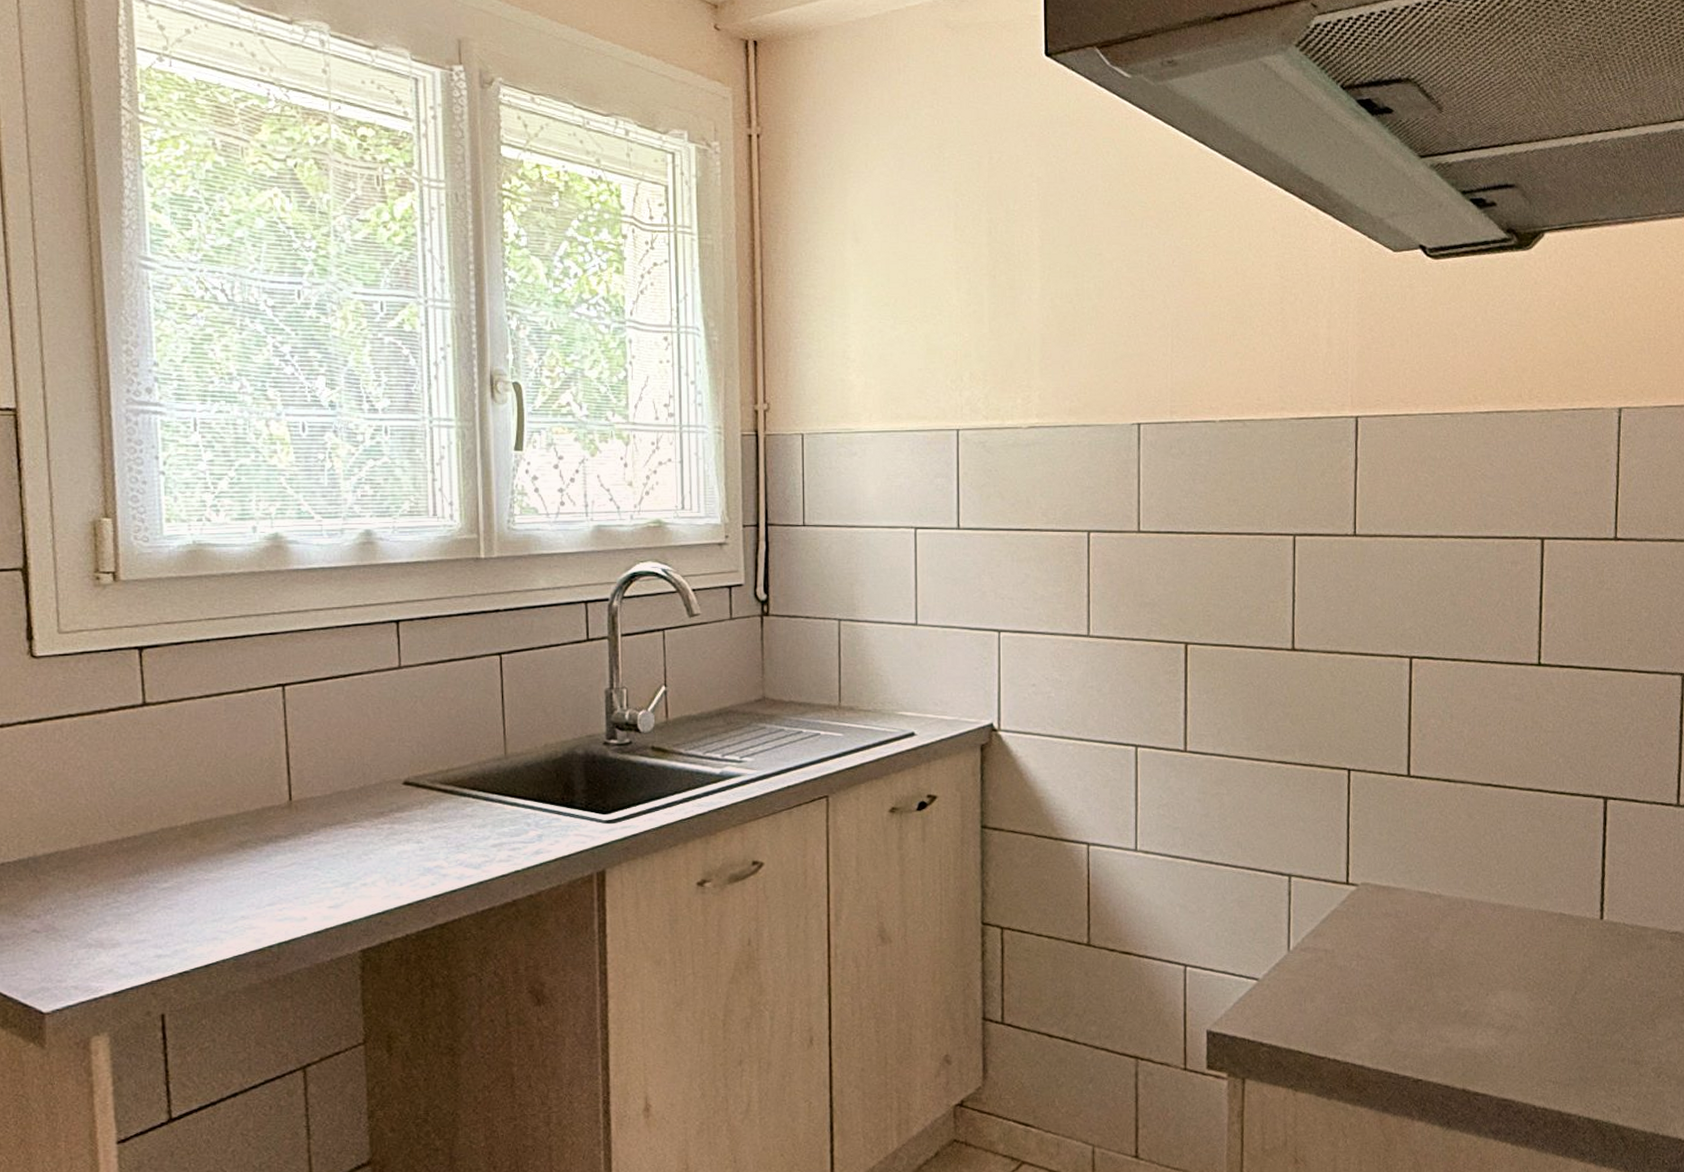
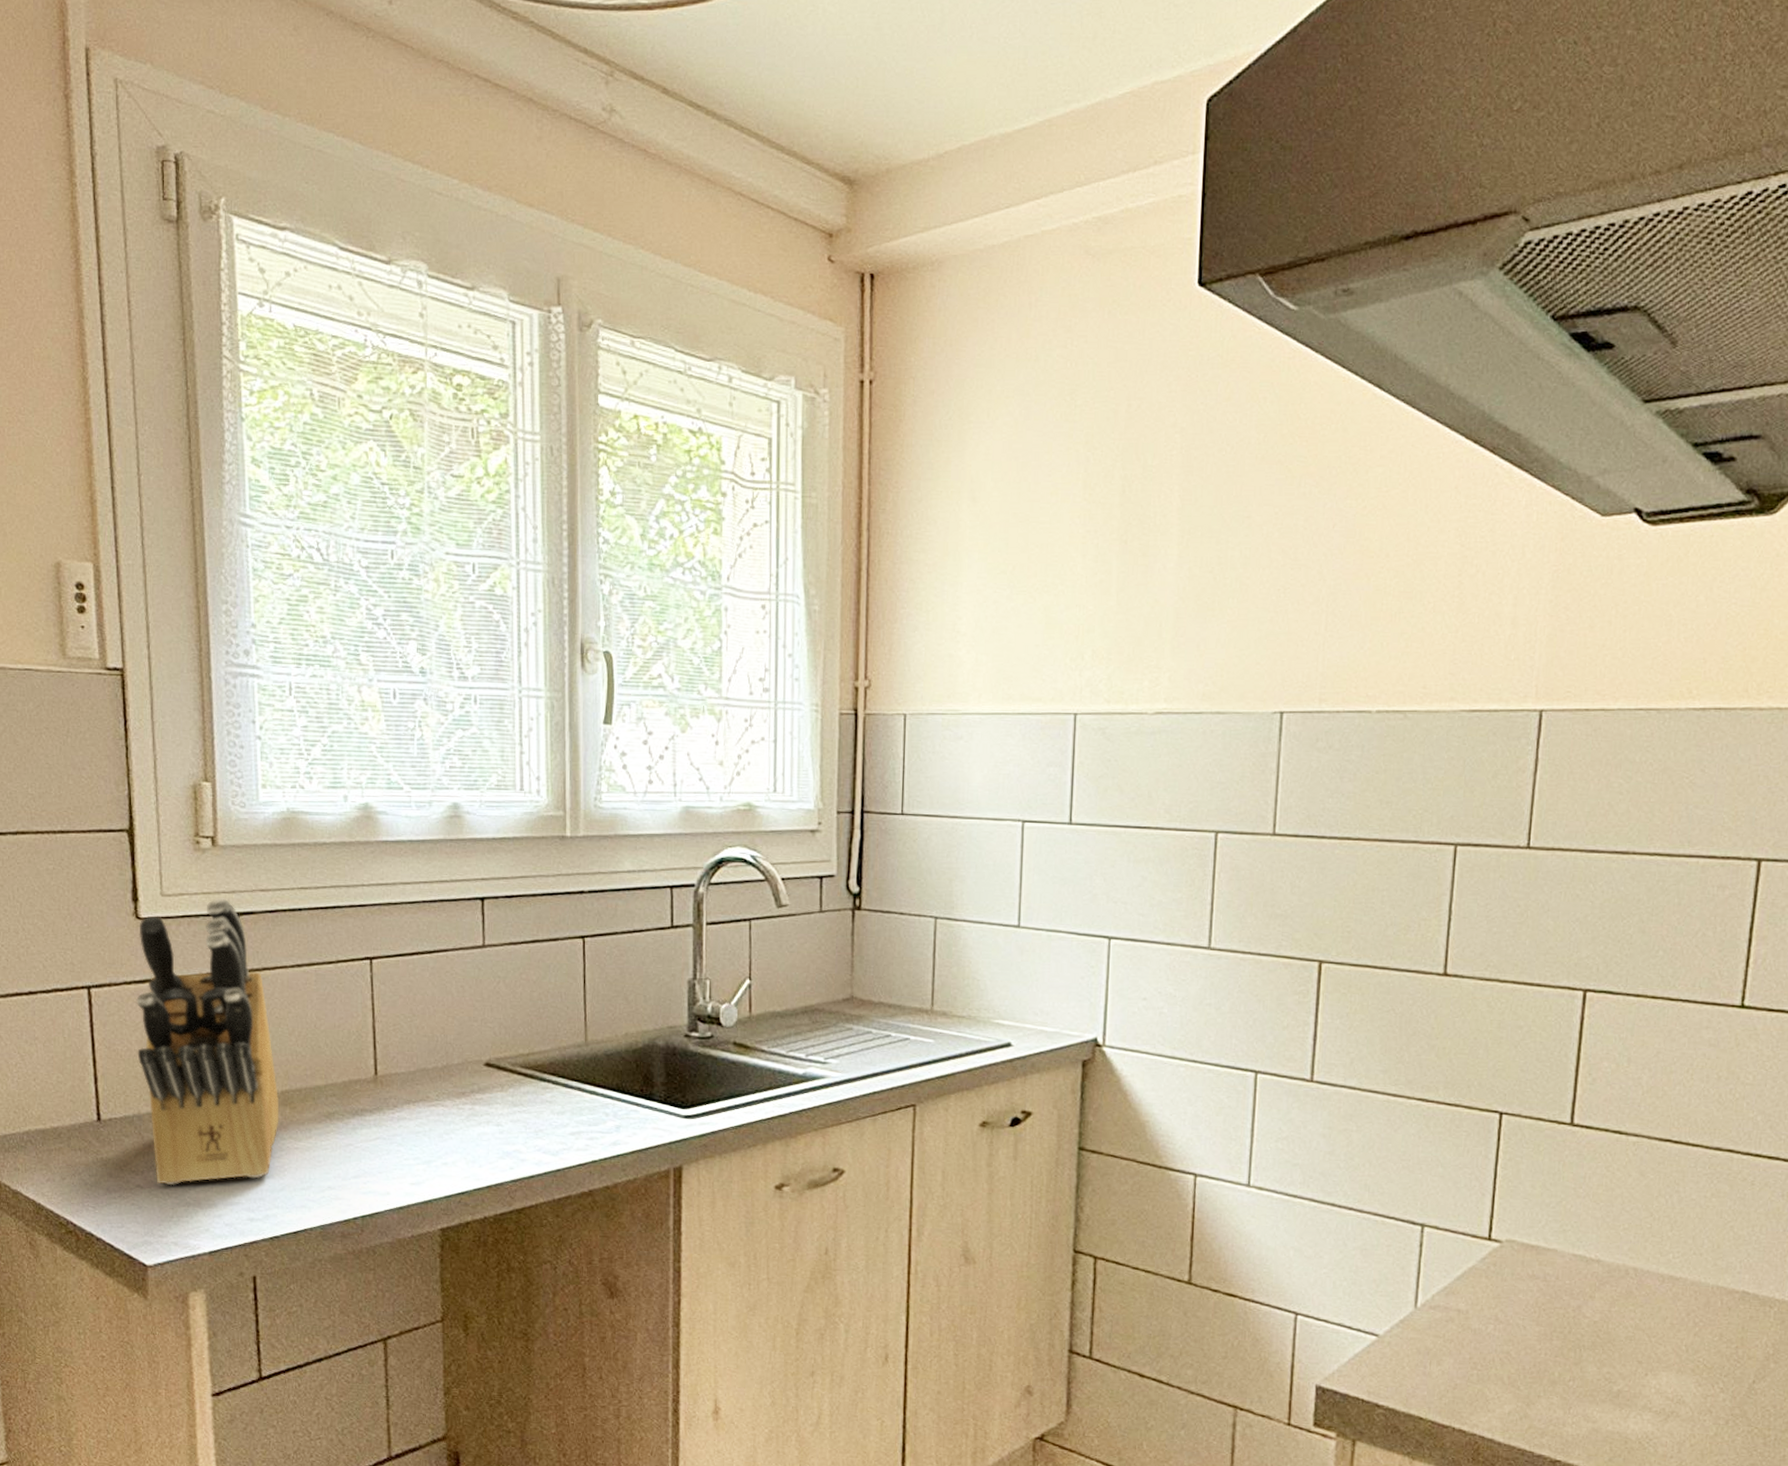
knife block: none [30,632,188,928] -> present [135,898,280,1186]

